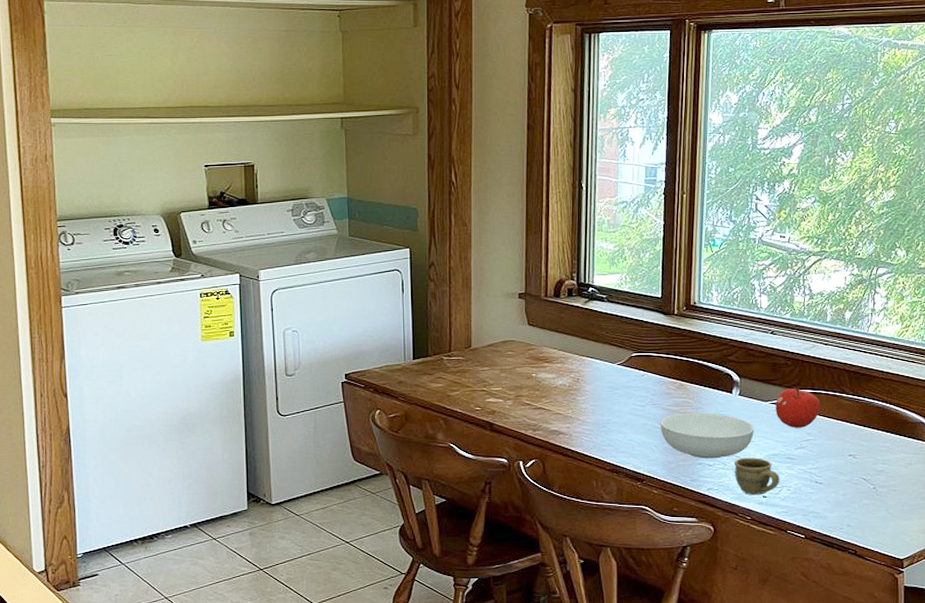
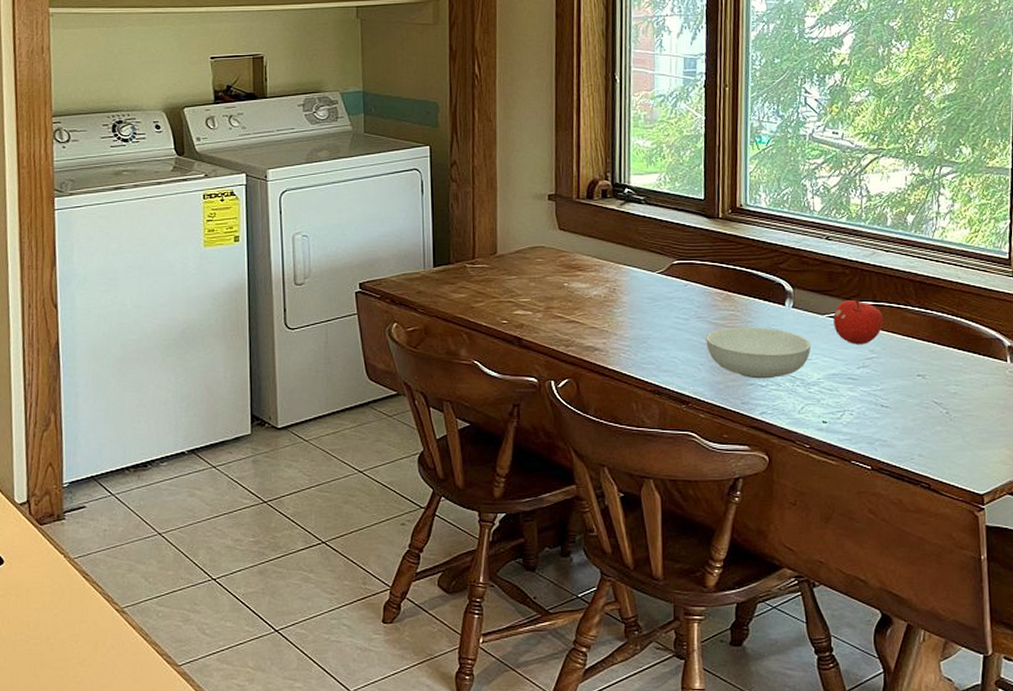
cup: present [735,457,780,494] -> none [790,377,841,419]

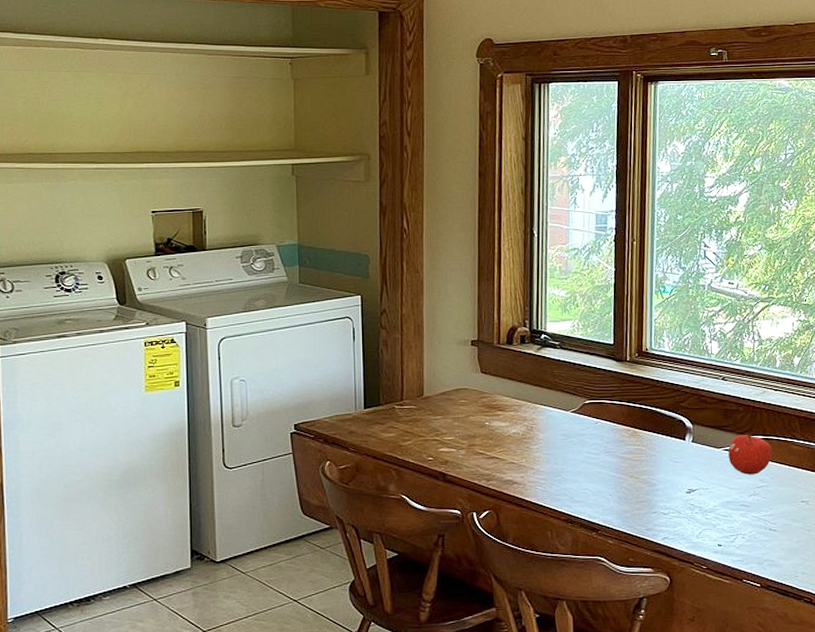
serving bowl: present [706,327,812,379] -> none [614,460,709,507]

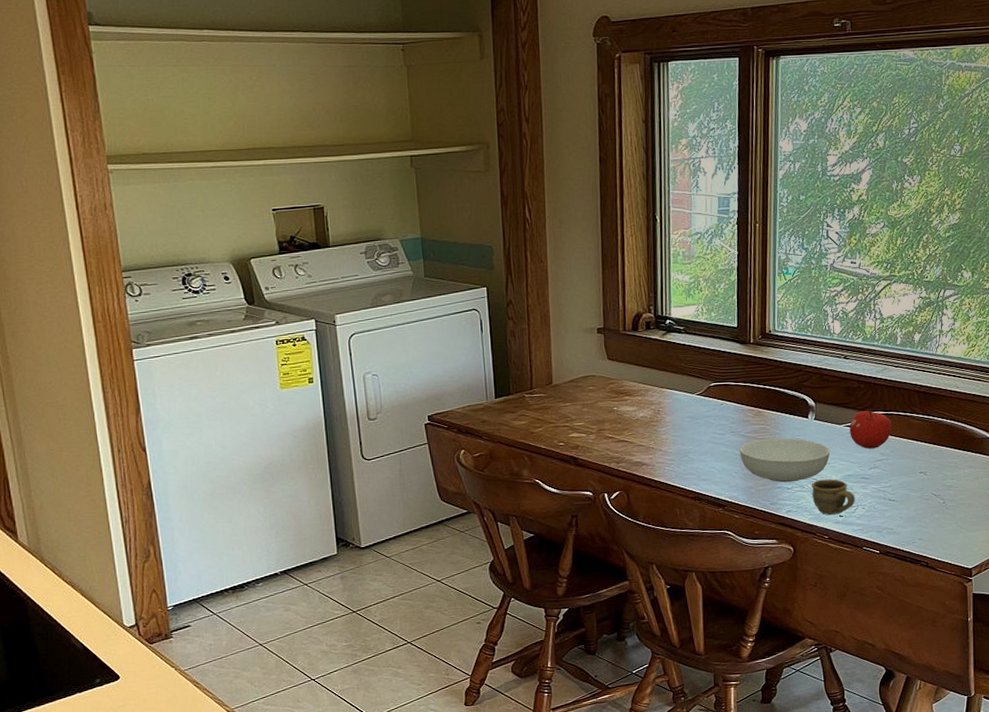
serving bowl: none [614,460,709,507] -> present [740,438,831,483]
cup: none [689,505,735,543] -> present [812,479,855,515]

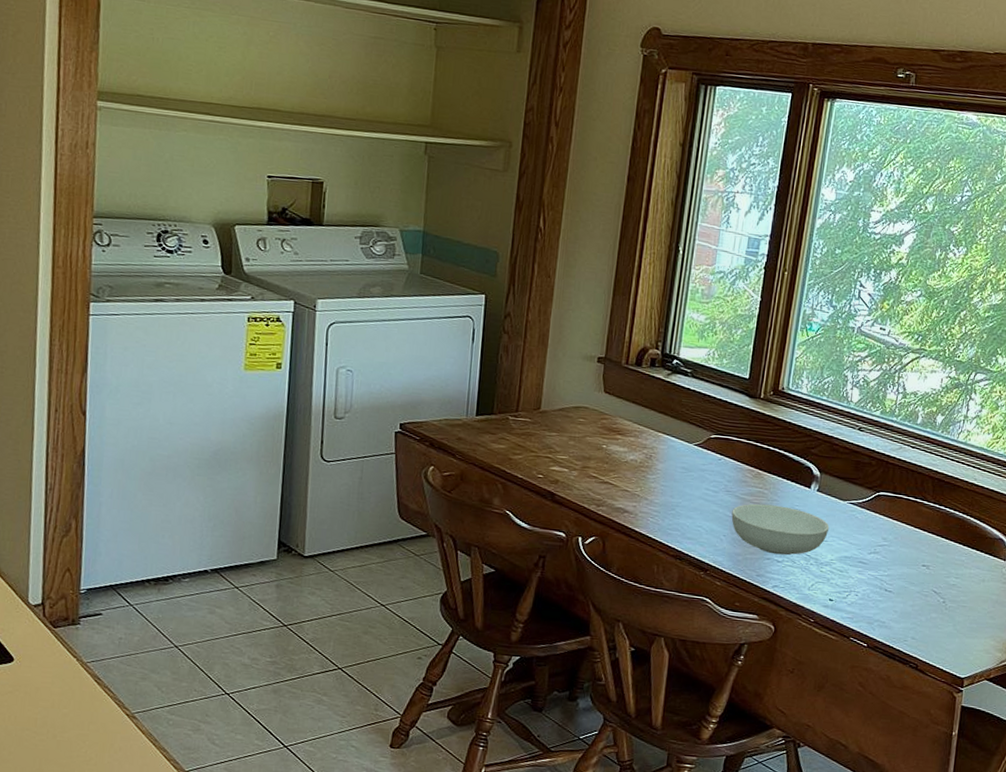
cup: present [812,479,855,515] -> none [803,557,849,597]
fruit: present [849,410,892,449] -> none [853,489,900,532]

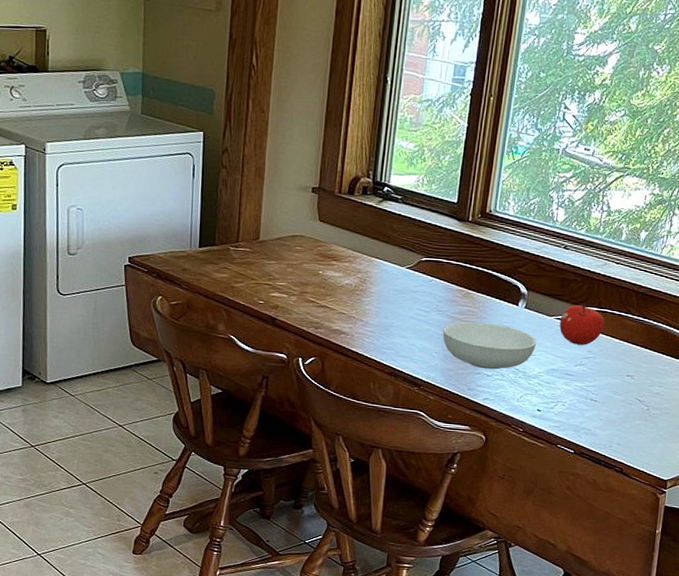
fruit: none [853,489,900,532] -> present [559,304,605,345]

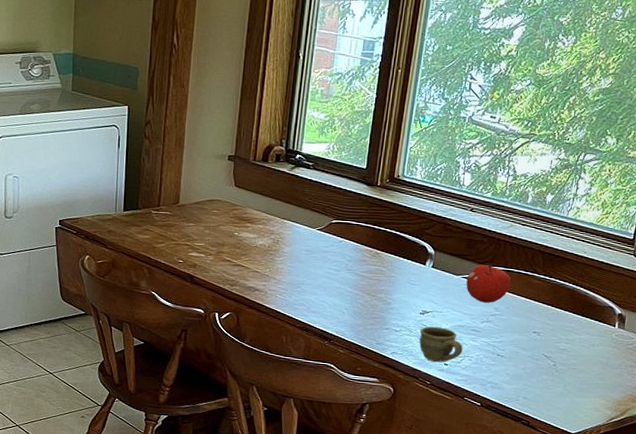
serving bowl: present [443,322,537,370] -> none [352,280,444,326]
cup: none [512,370,556,408] -> present [419,326,463,362]

